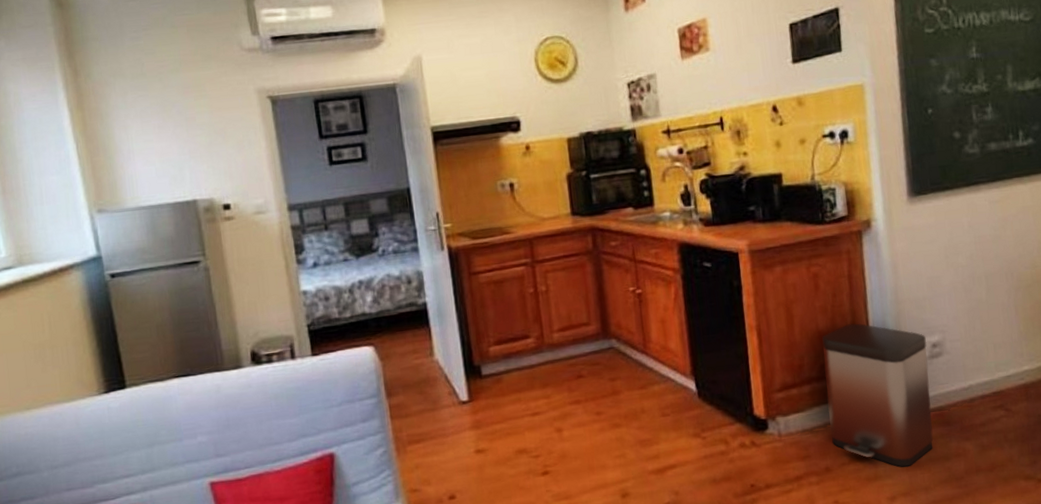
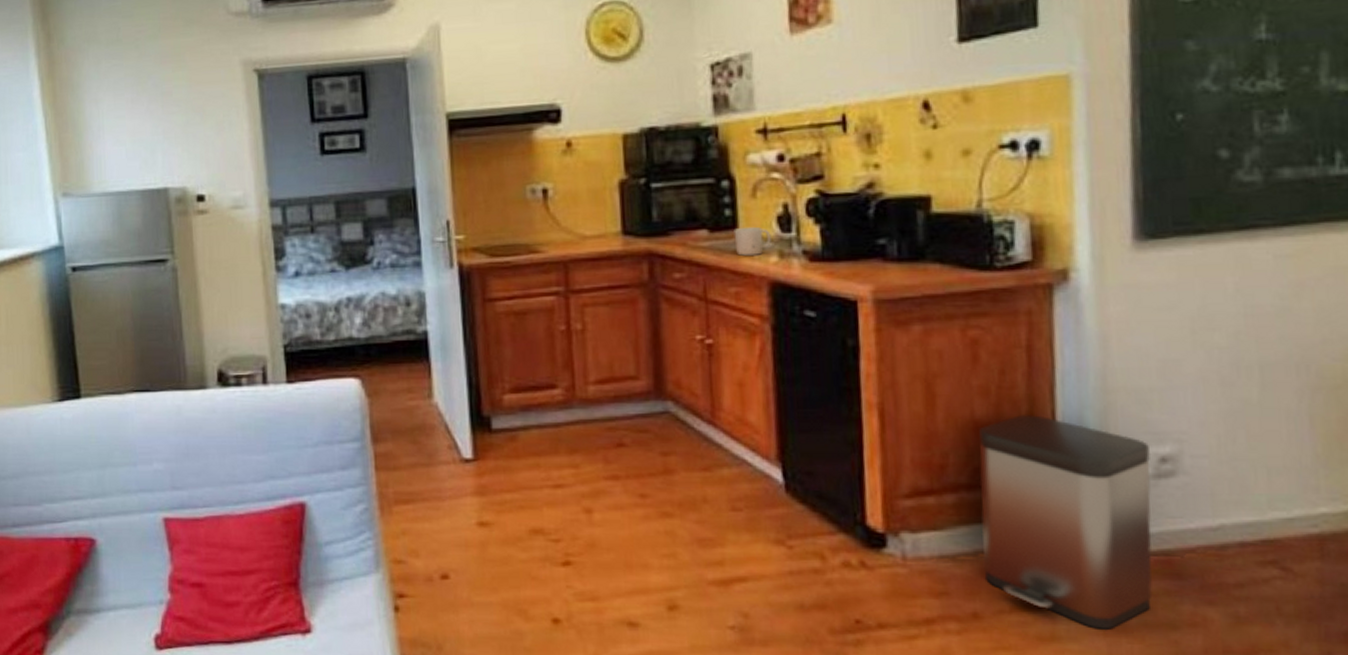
mug: none [651,203,678,226] -> present [734,226,771,256]

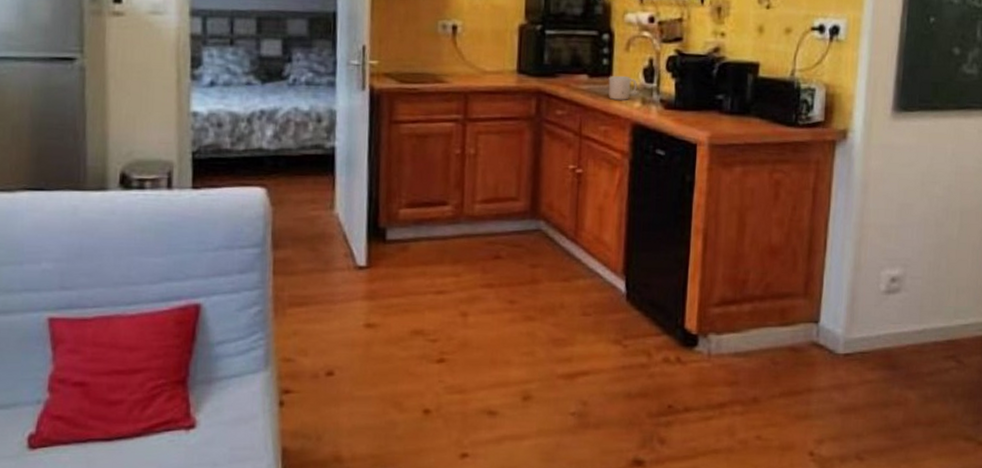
pedal bin: present [979,415,1153,631] -> none [764,242,886,410]

